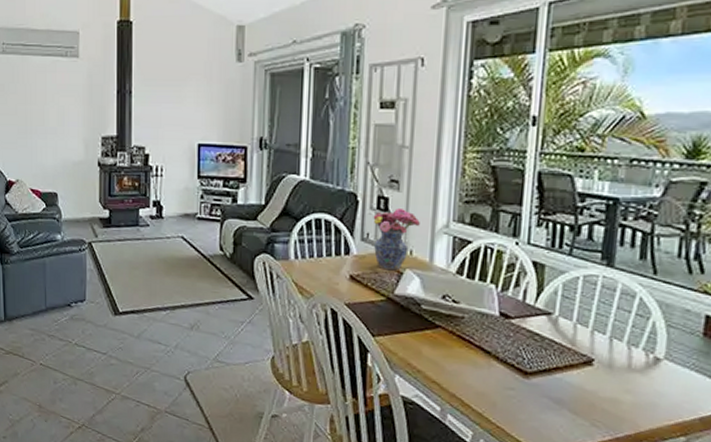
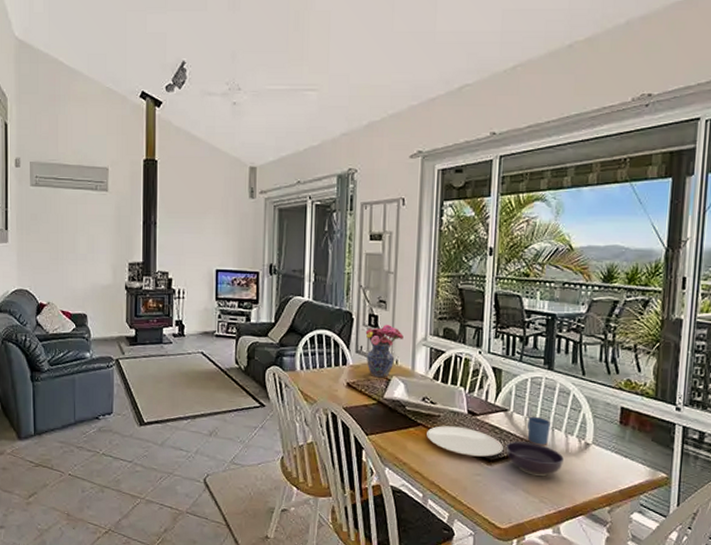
plate: none [447,329,545,369] -> present [427,426,503,457]
bowl: none [547,351,625,396] -> present [505,441,564,477]
mug: none [576,322,609,359] -> present [526,416,552,446]

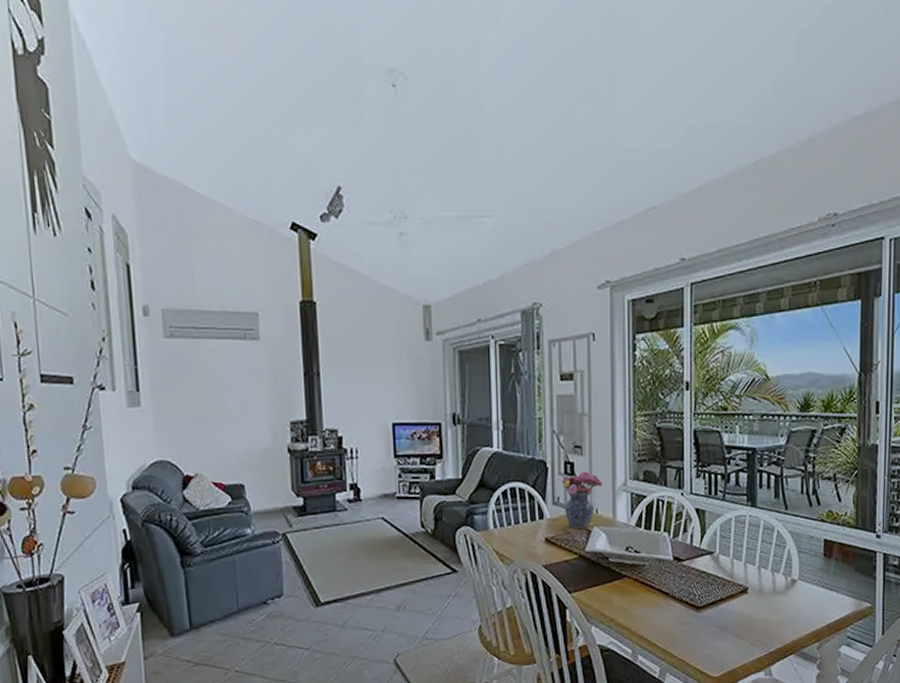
plate: present [427,426,503,457] -> none [632,574,711,605]
bowl: present [505,441,564,477] -> none [713,584,771,619]
mug: present [526,416,552,446] -> none [733,556,758,587]

